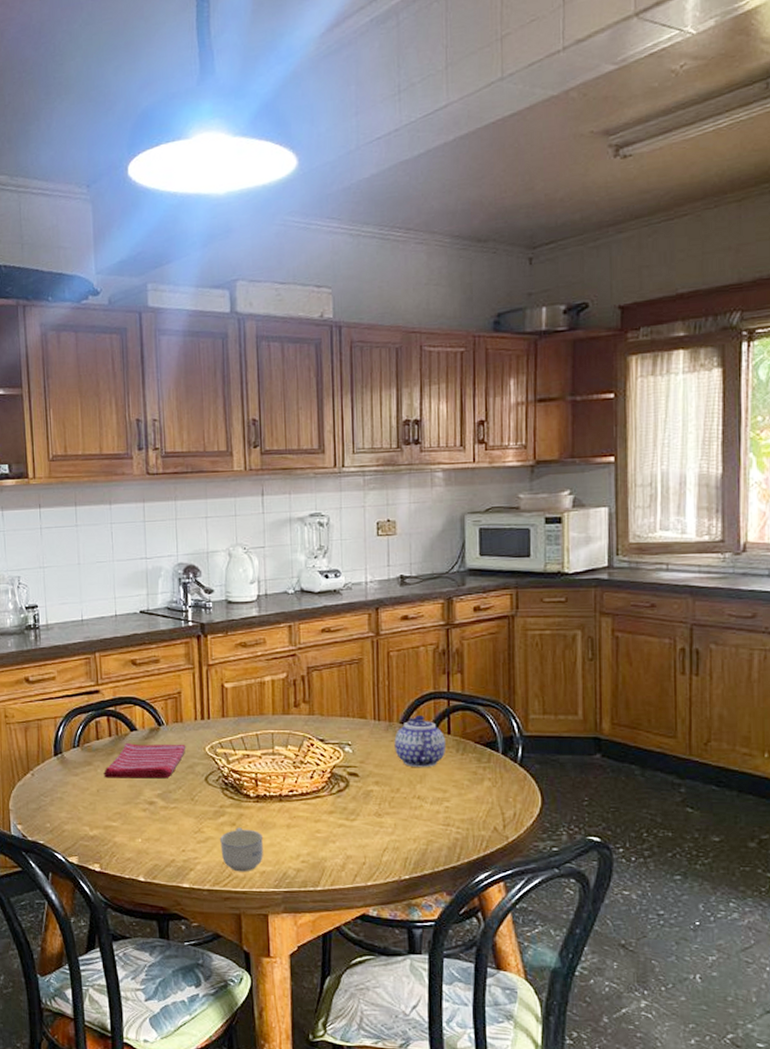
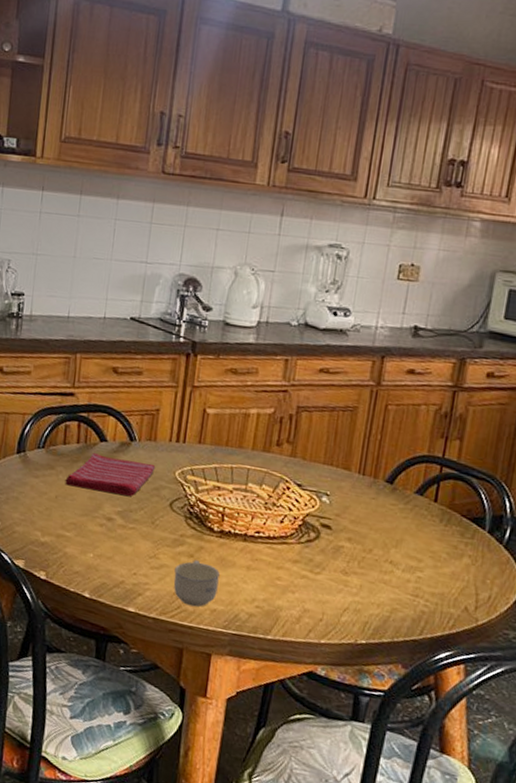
teapot: present [394,715,445,768] -> none [374,476,431,533]

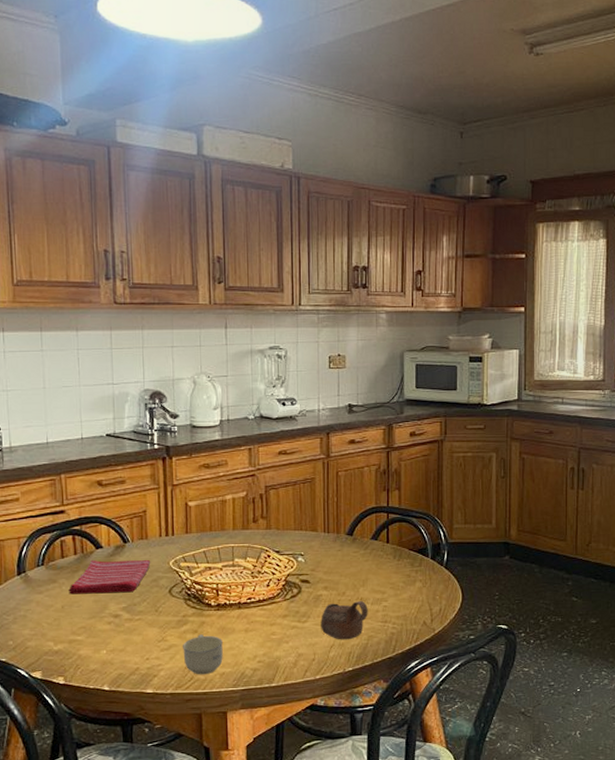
cup: none [335,559,398,607] -> present [321,600,368,640]

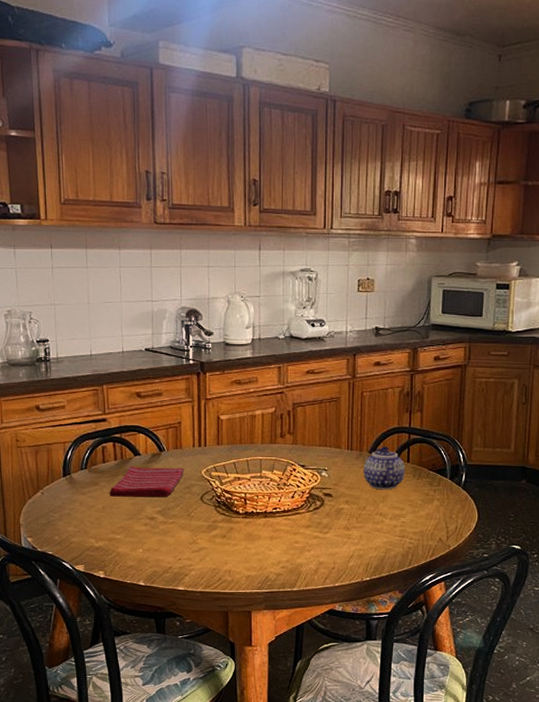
cup: present [183,634,223,675] -> none [212,539,249,577]
cup: present [321,600,368,640] -> none [341,515,387,552]
teapot: none [341,527,384,574] -> present [363,446,405,490]

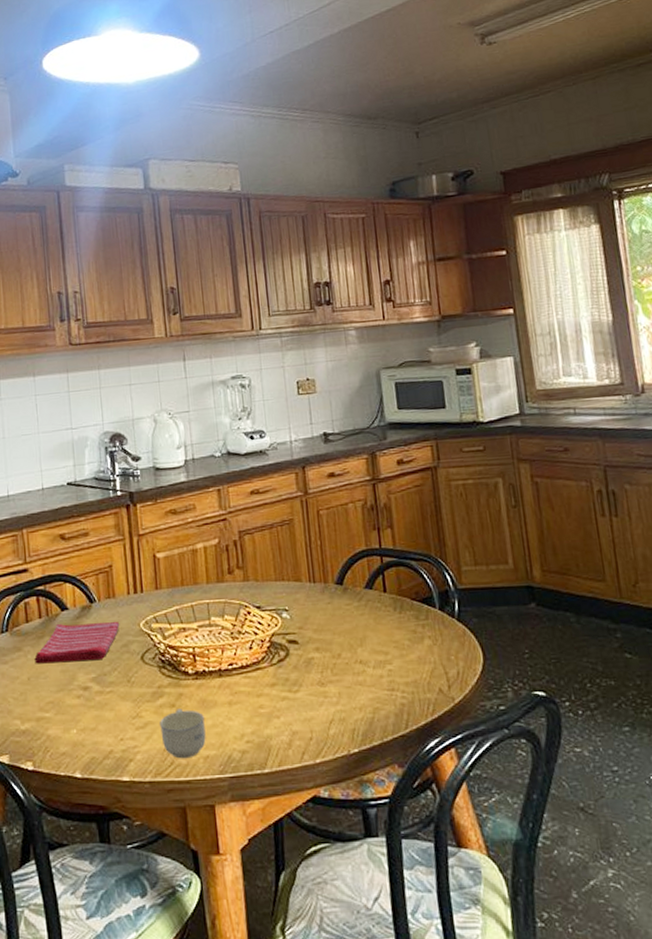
cup: none [212,539,249,577] -> present [160,708,206,759]
teapot: present [363,446,405,490] -> none [331,574,383,630]

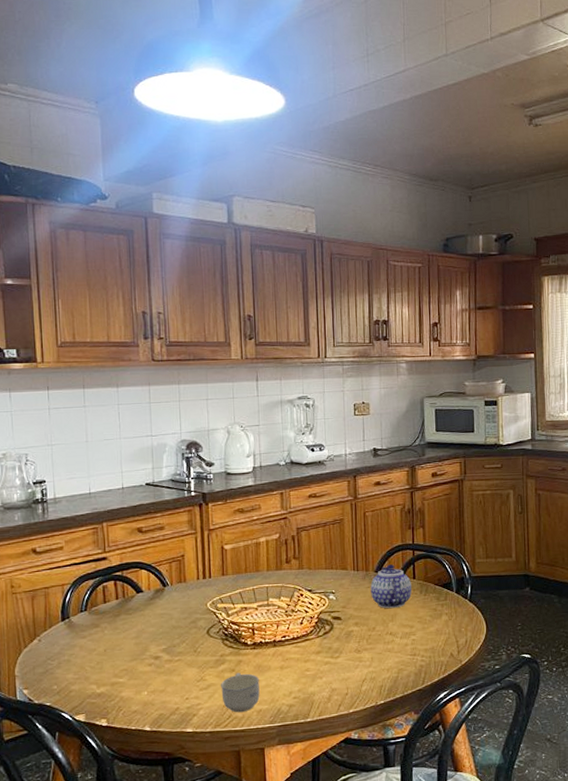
dish towel: present [34,621,120,664] -> none [111,601,190,638]
teapot: none [331,574,383,630] -> present [370,564,412,609]

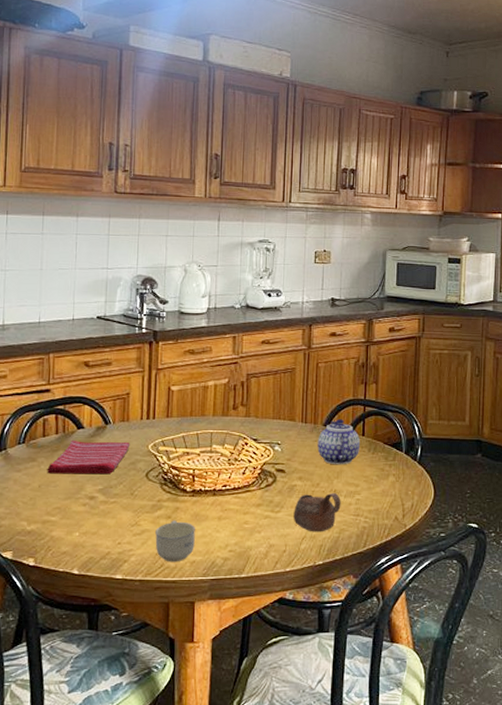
dish towel: none [111,601,190,638] -> present [47,441,131,475]
cup: none [352,634,398,674] -> present [293,492,341,532]

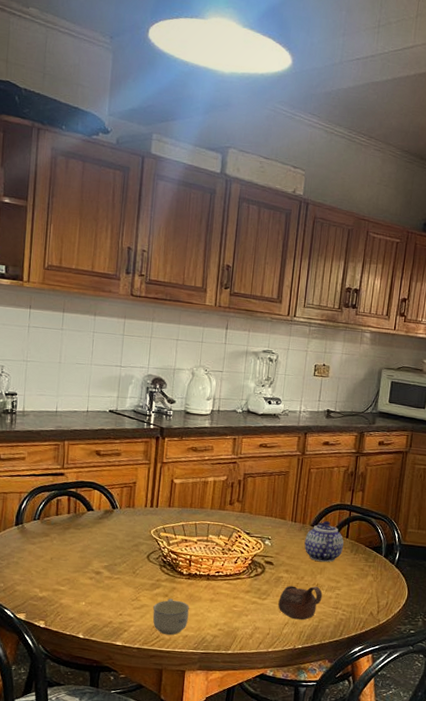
dish towel: present [47,441,131,475] -> none [58,521,135,554]

